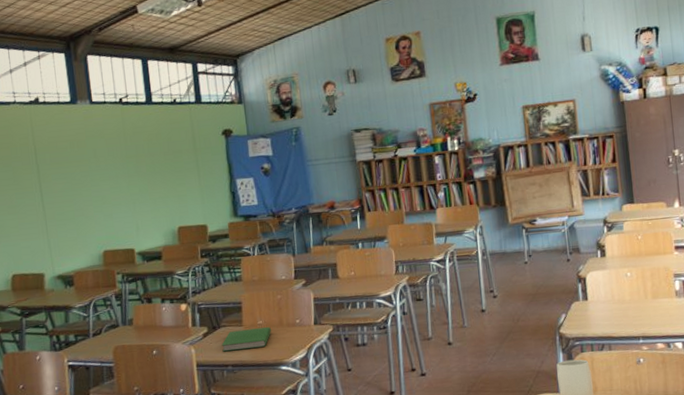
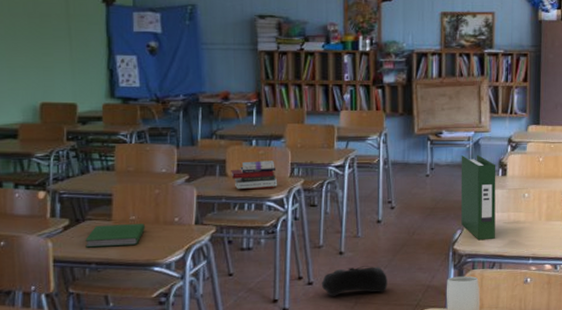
books: none [342,260,385,290] -> present [231,160,278,190]
bag: none [433,354,498,386] -> present [321,266,387,296]
binder: none [557,238,601,323] -> present [461,154,496,241]

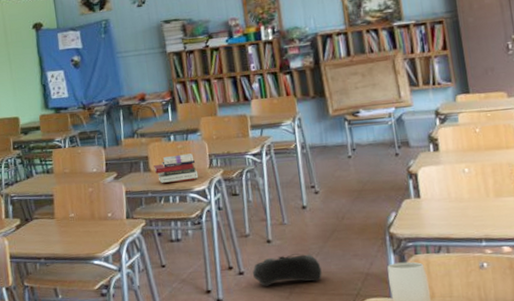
hardcover book: present [85,224,145,248] -> none [34,220,83,244]
binder: present [461,154,496,241] -> none [383,130,437,223]

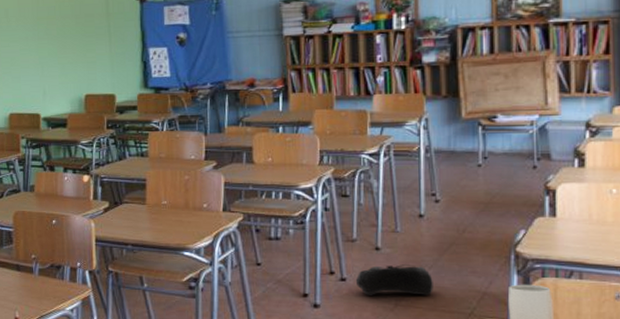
books: present [154,153,199,184] -> none [258,148,306,178]

